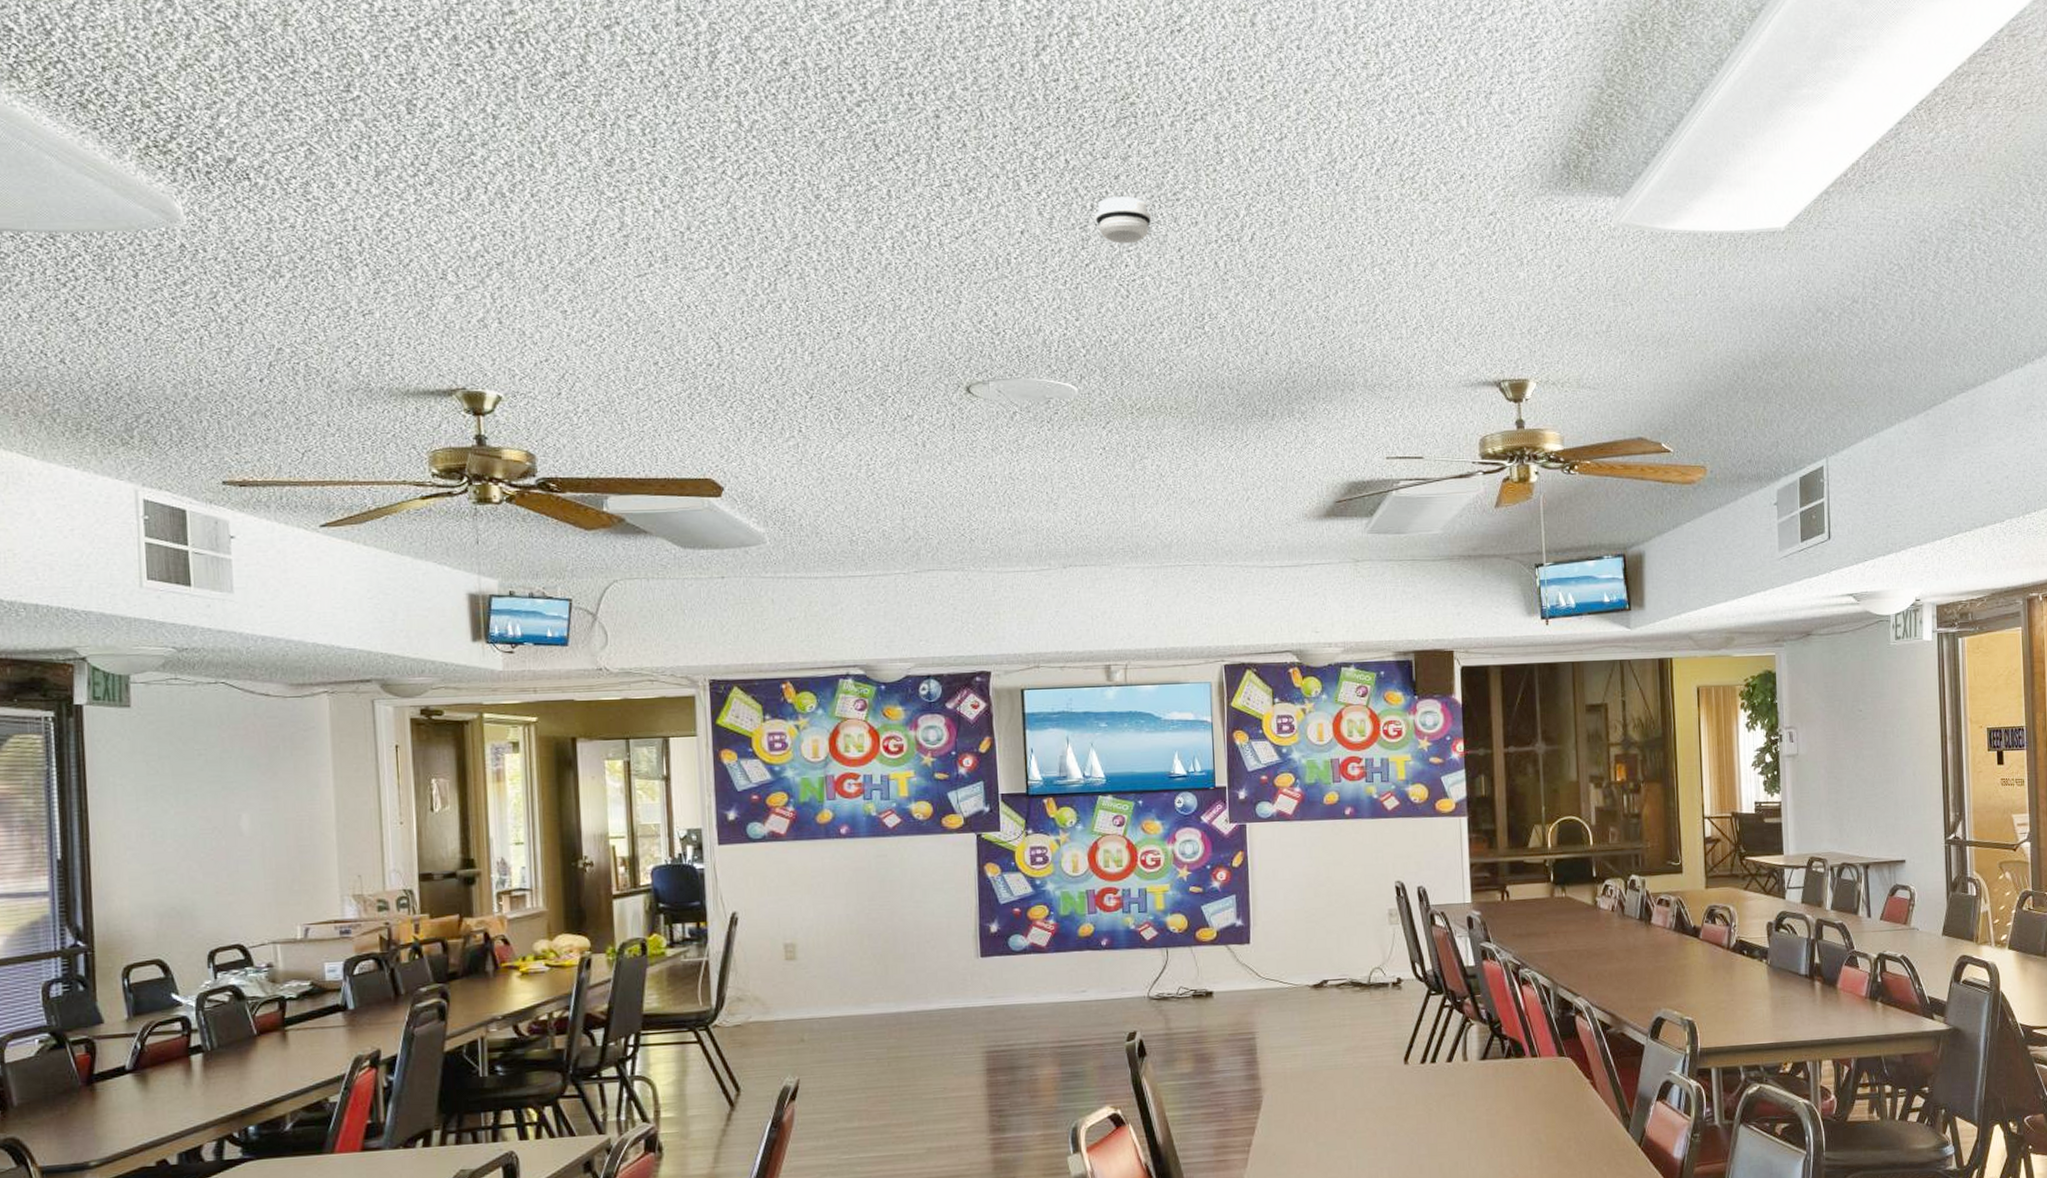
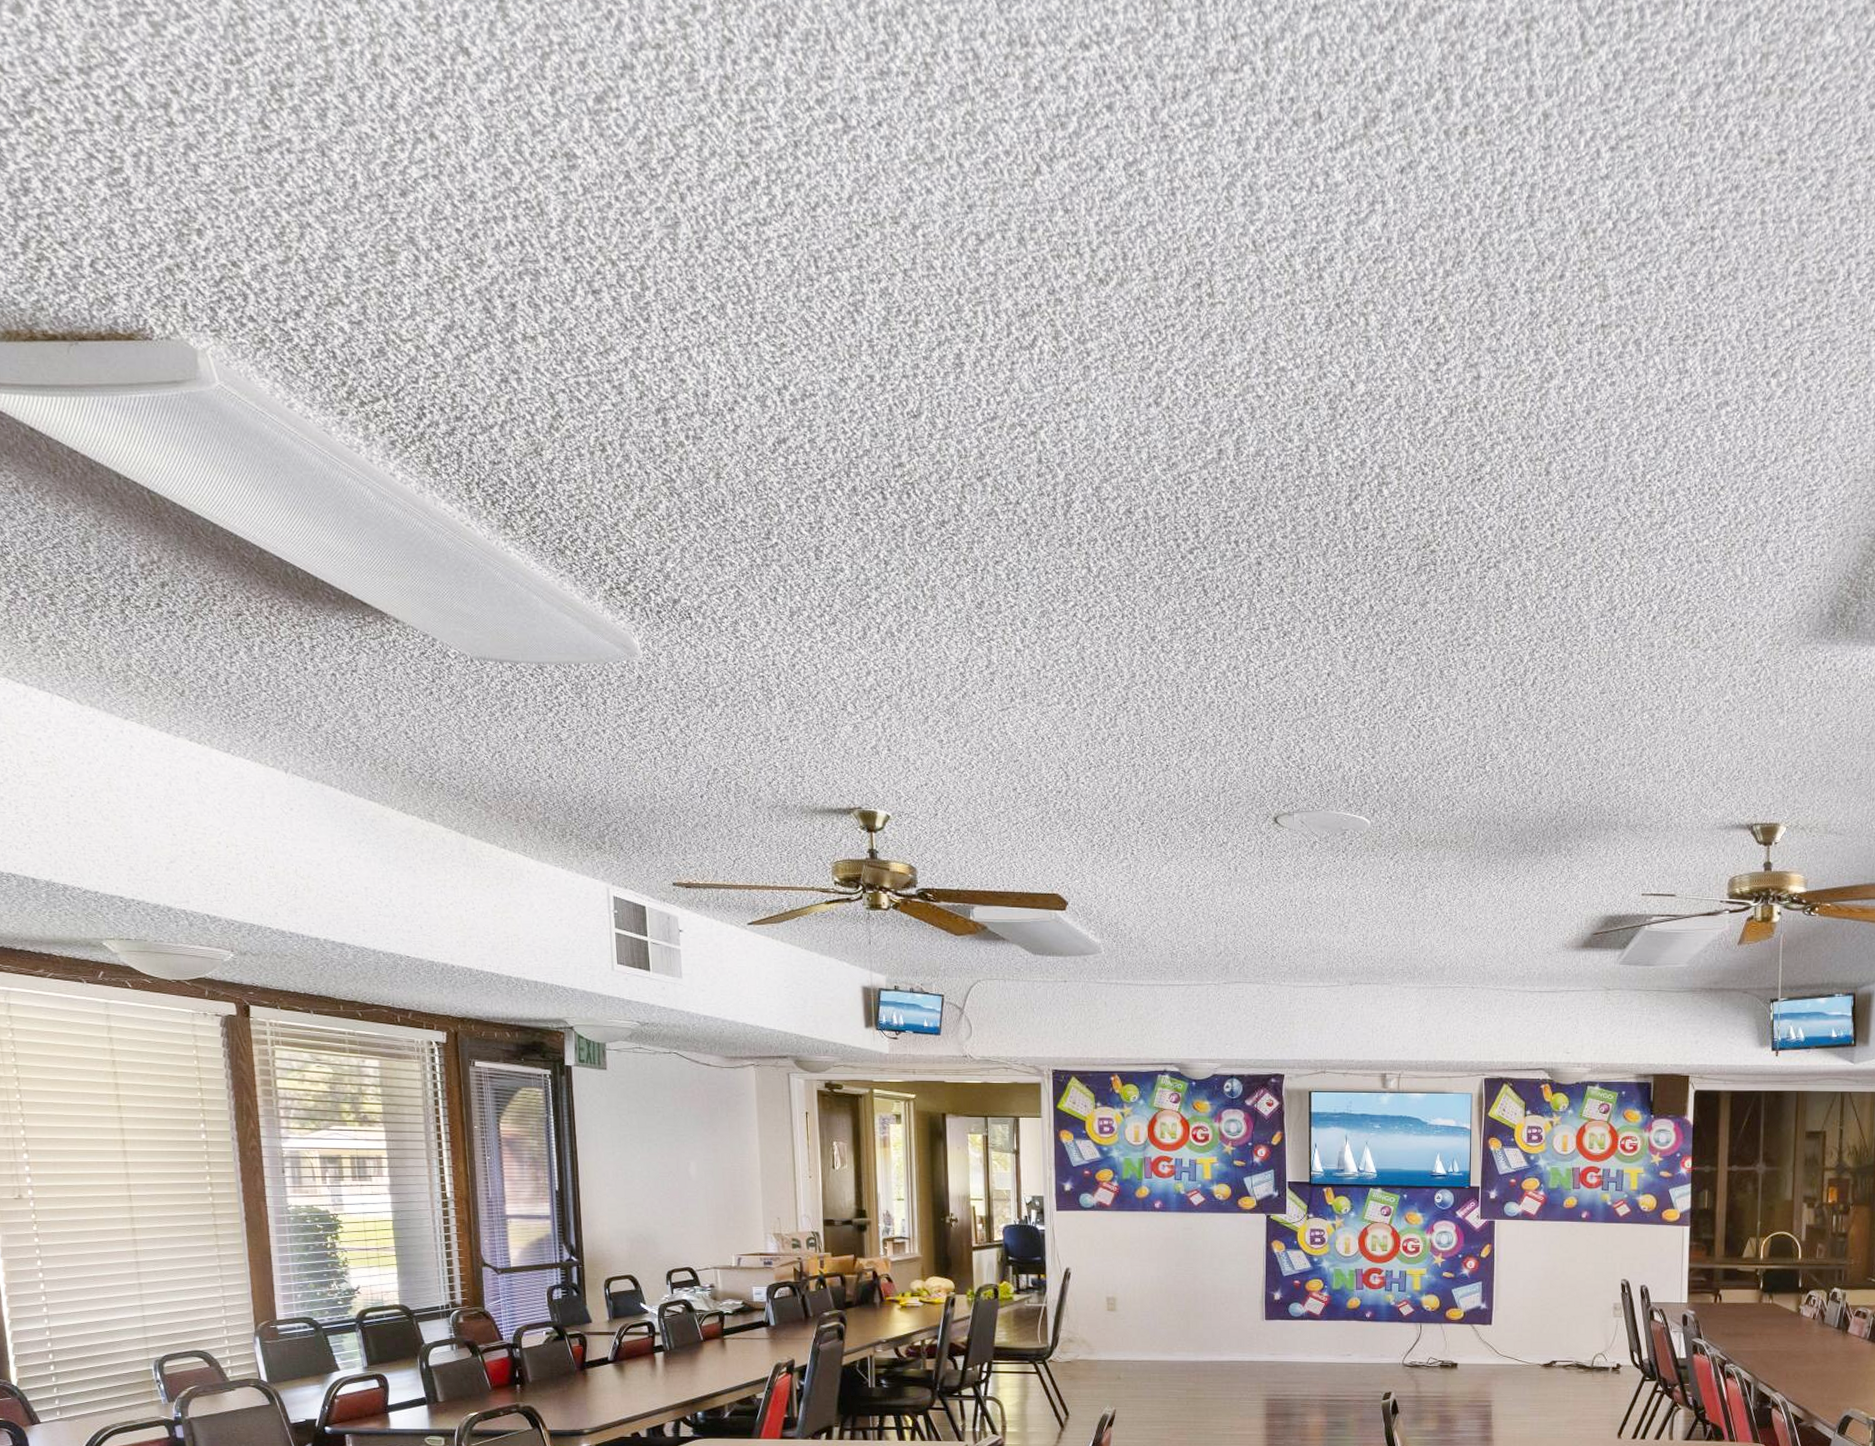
smoke detector: present [1095,196,1152,244] -> none [1394,641,1444,686]

